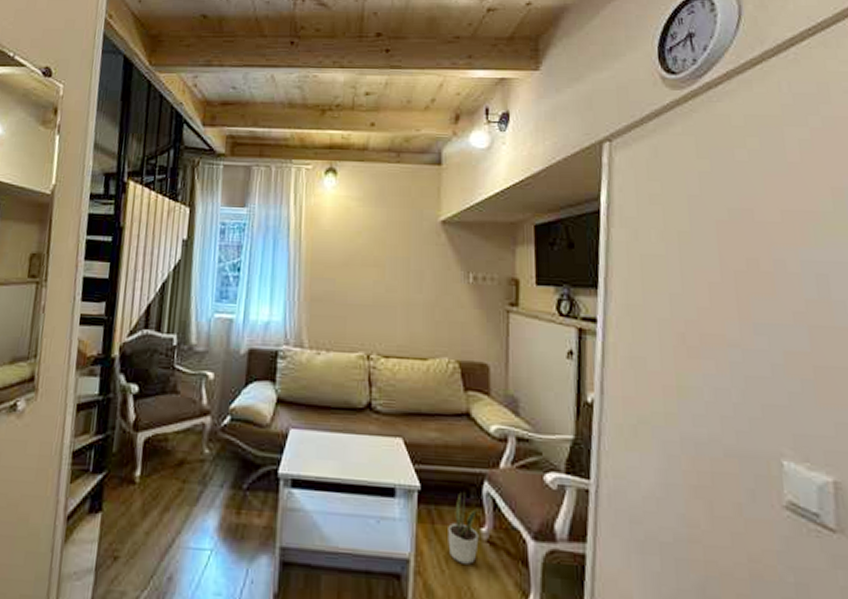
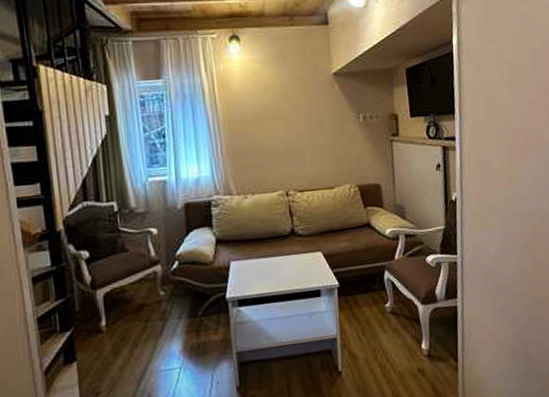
potted plant: present [448,492,479,564] -> none [362,282,385,332]

